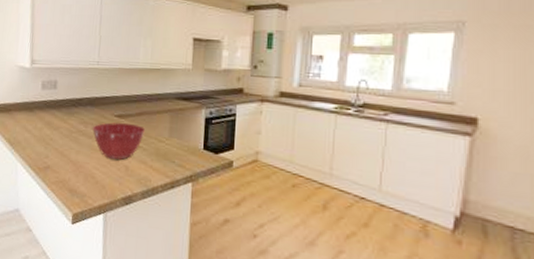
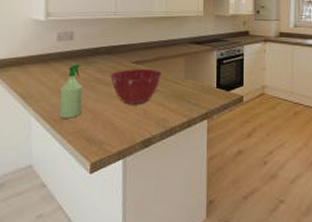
spray bottle: none [43,114,66,168] -> present [59,64,83,118]

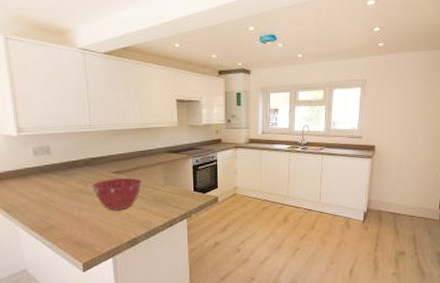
spray bottle: present [59,64,83,118] -> none [44,177,68,227]

